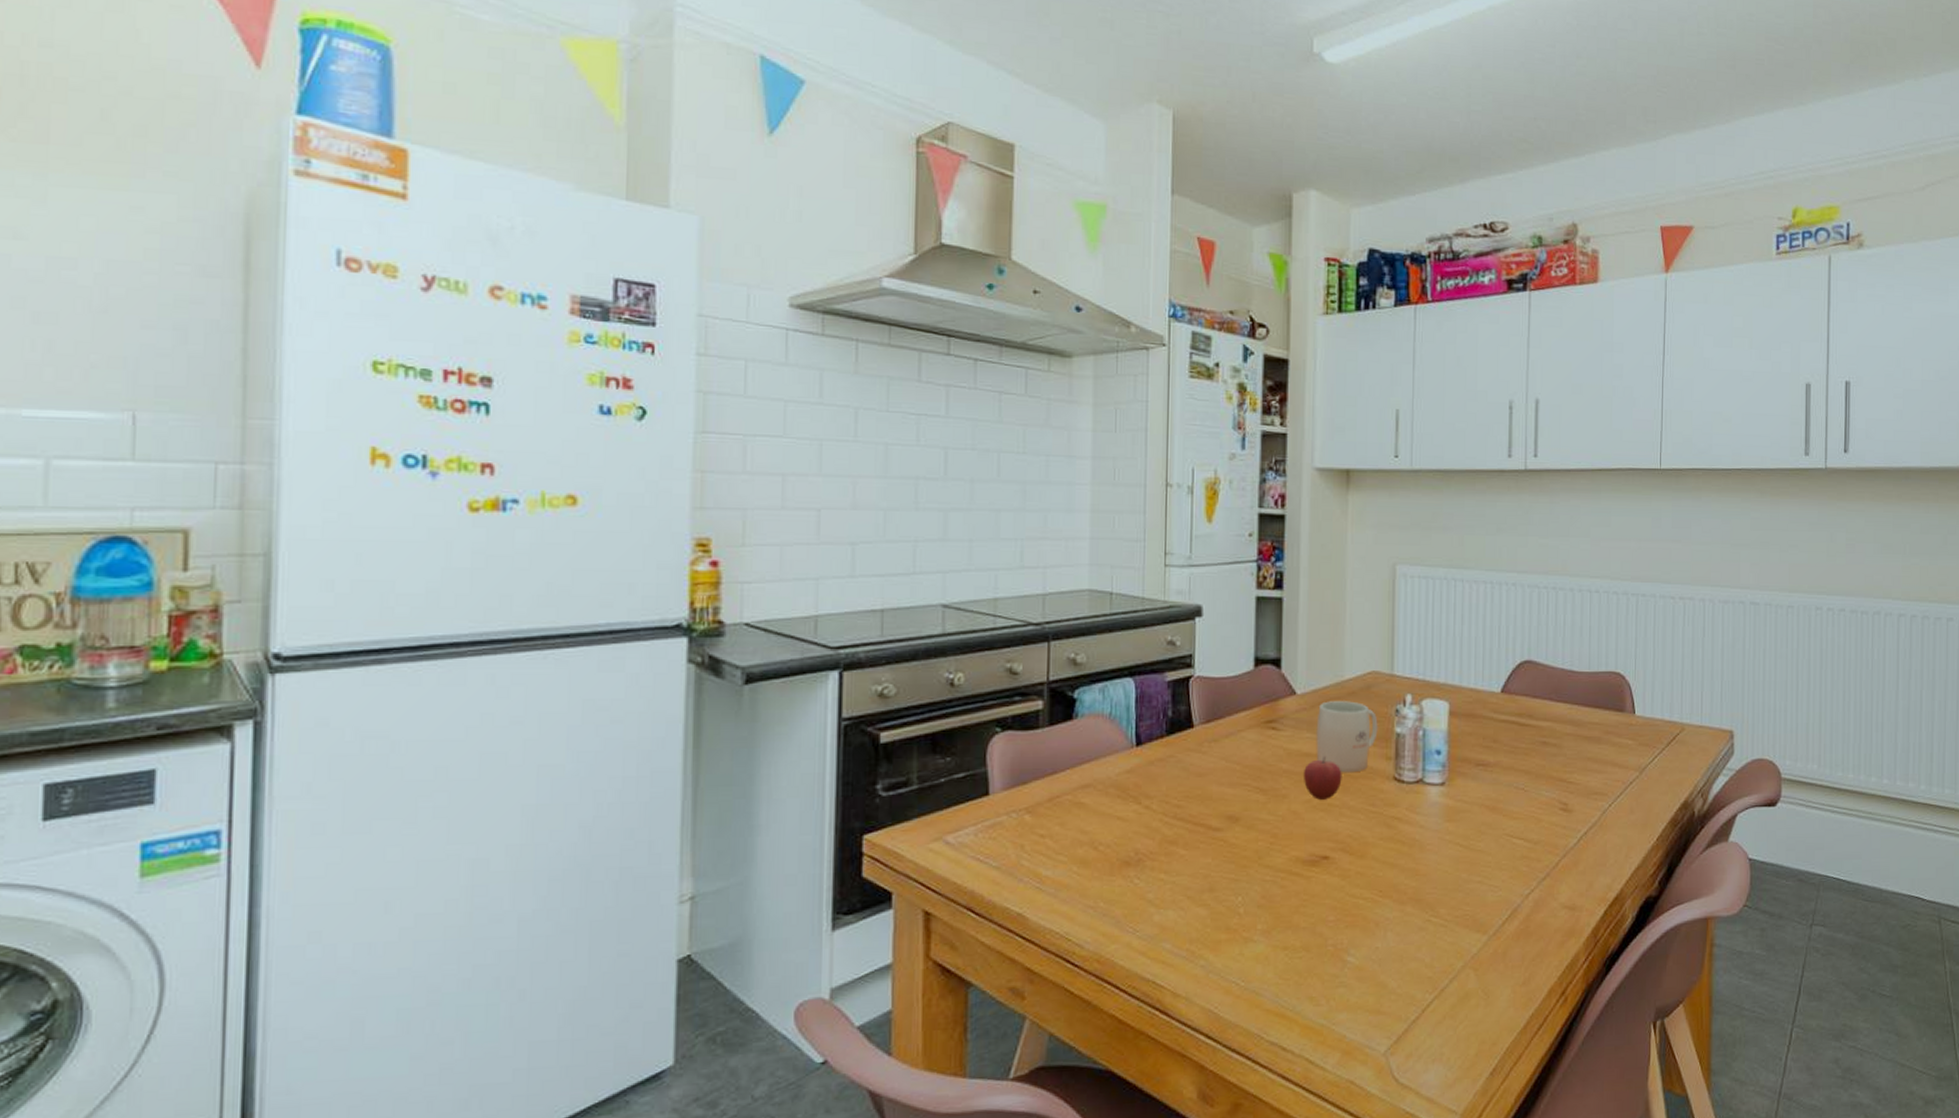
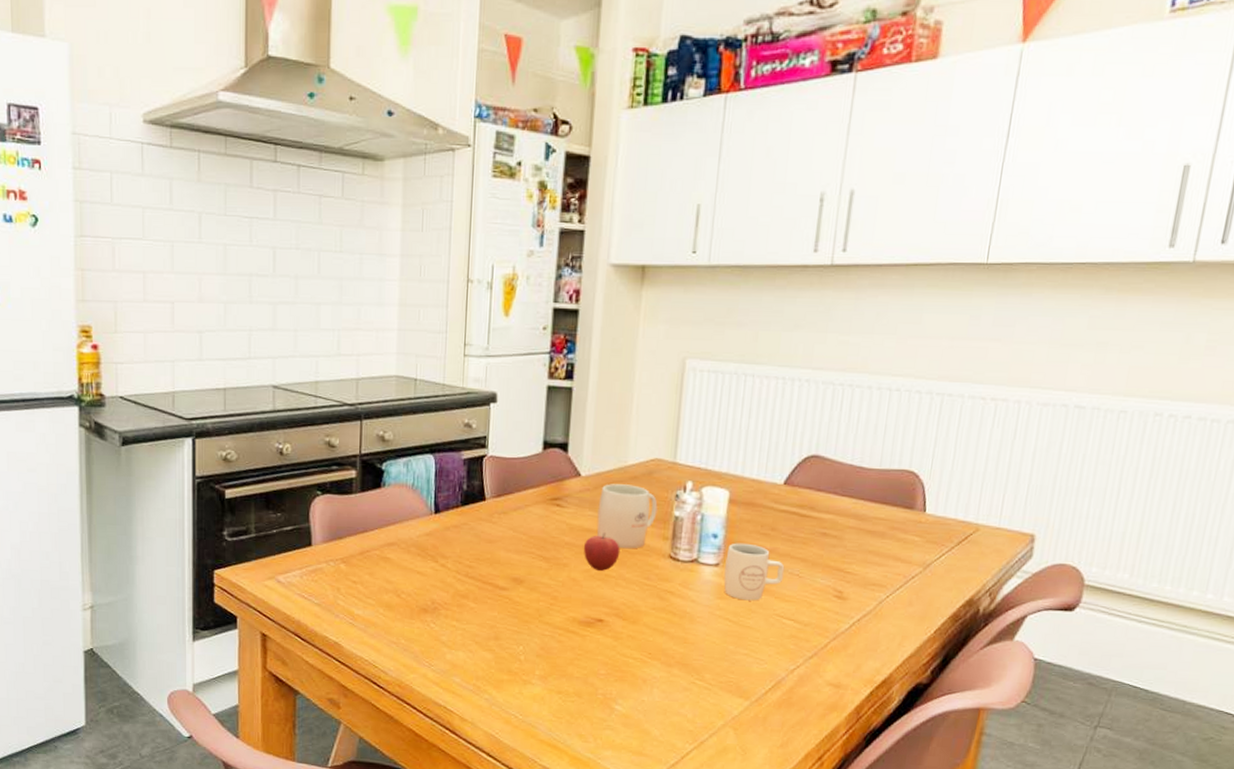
mug: none [1451,758,1510,822] -> present [723,543,785,601]

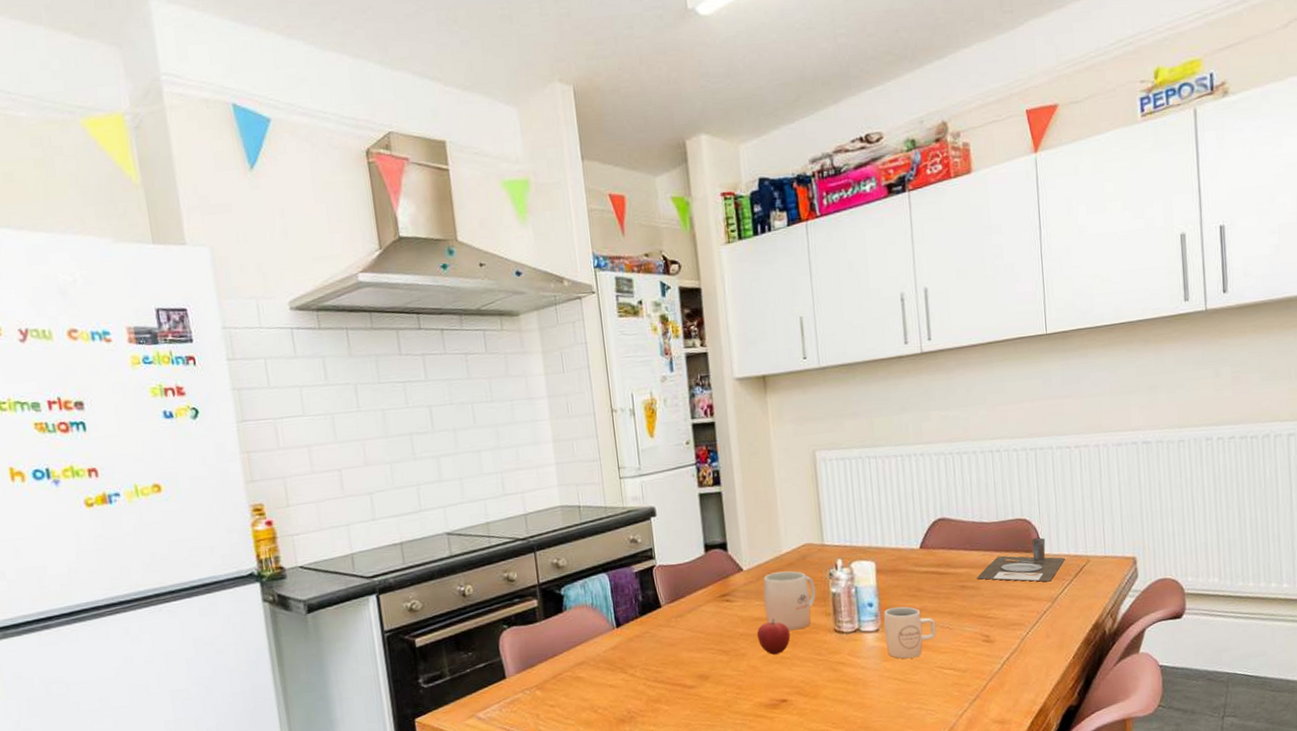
place setting: none [841,494,950,545] -> present [976,537,1065,582]

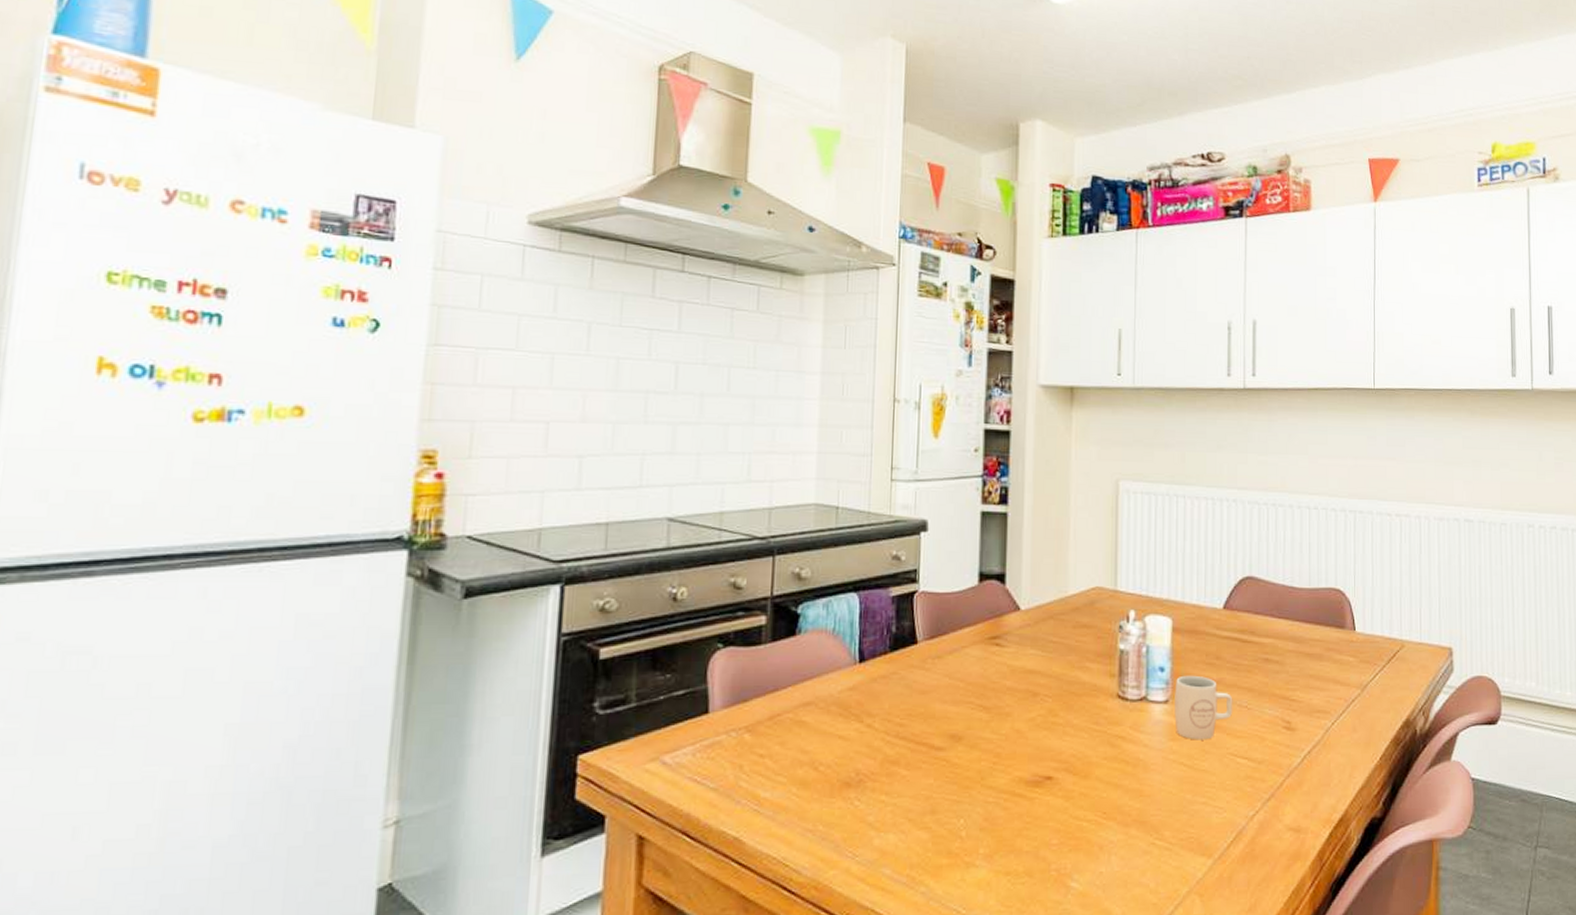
fruit: present [756,618,791,655] -> none [1026,673,1066,718]
mug: present [763,571,816,631] -> none [1039,617,1102,691]
place setting: present [976,537,1065,582] -> none [1281,613,1378,665]

